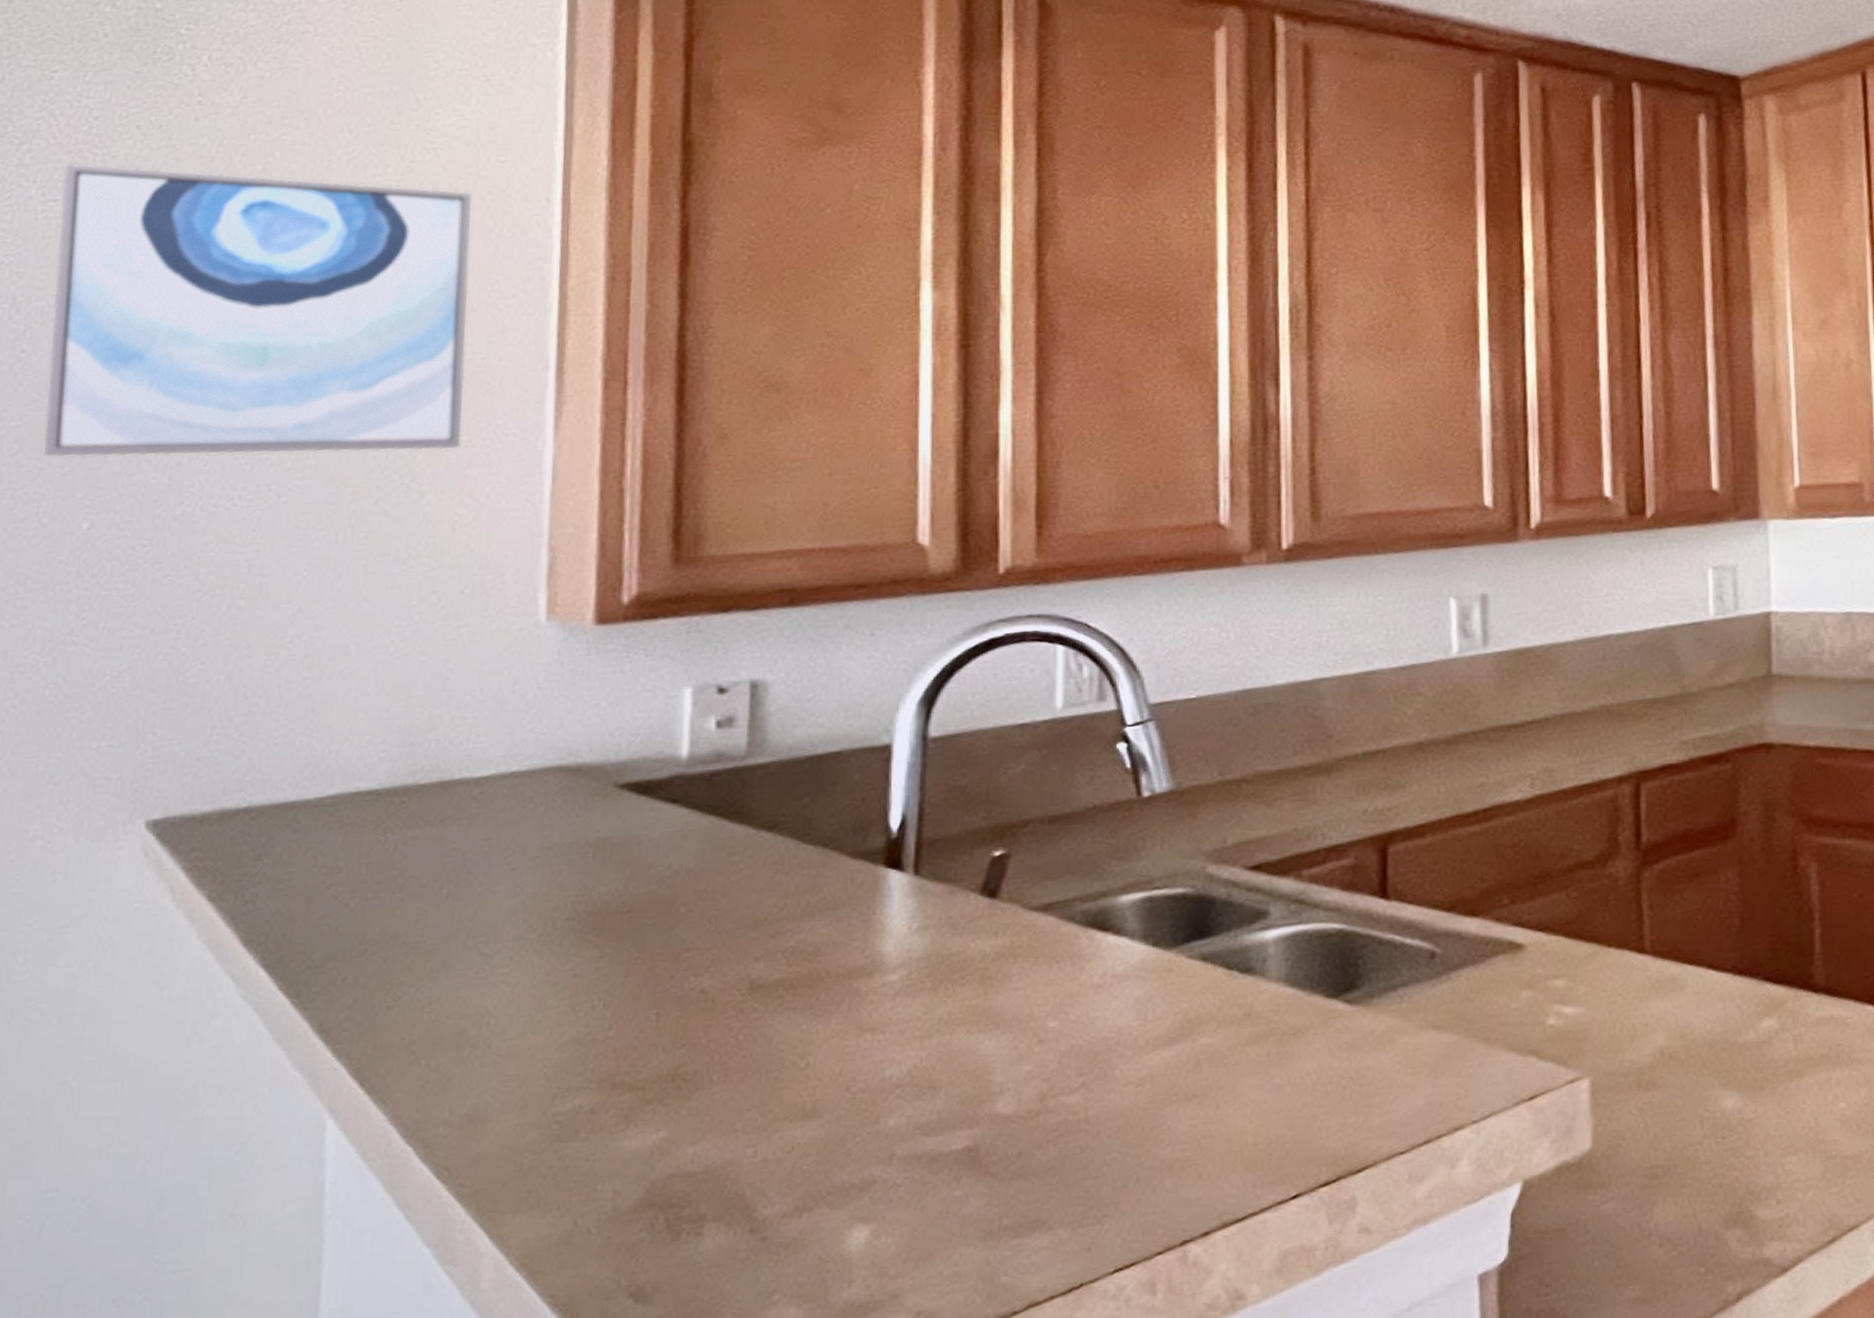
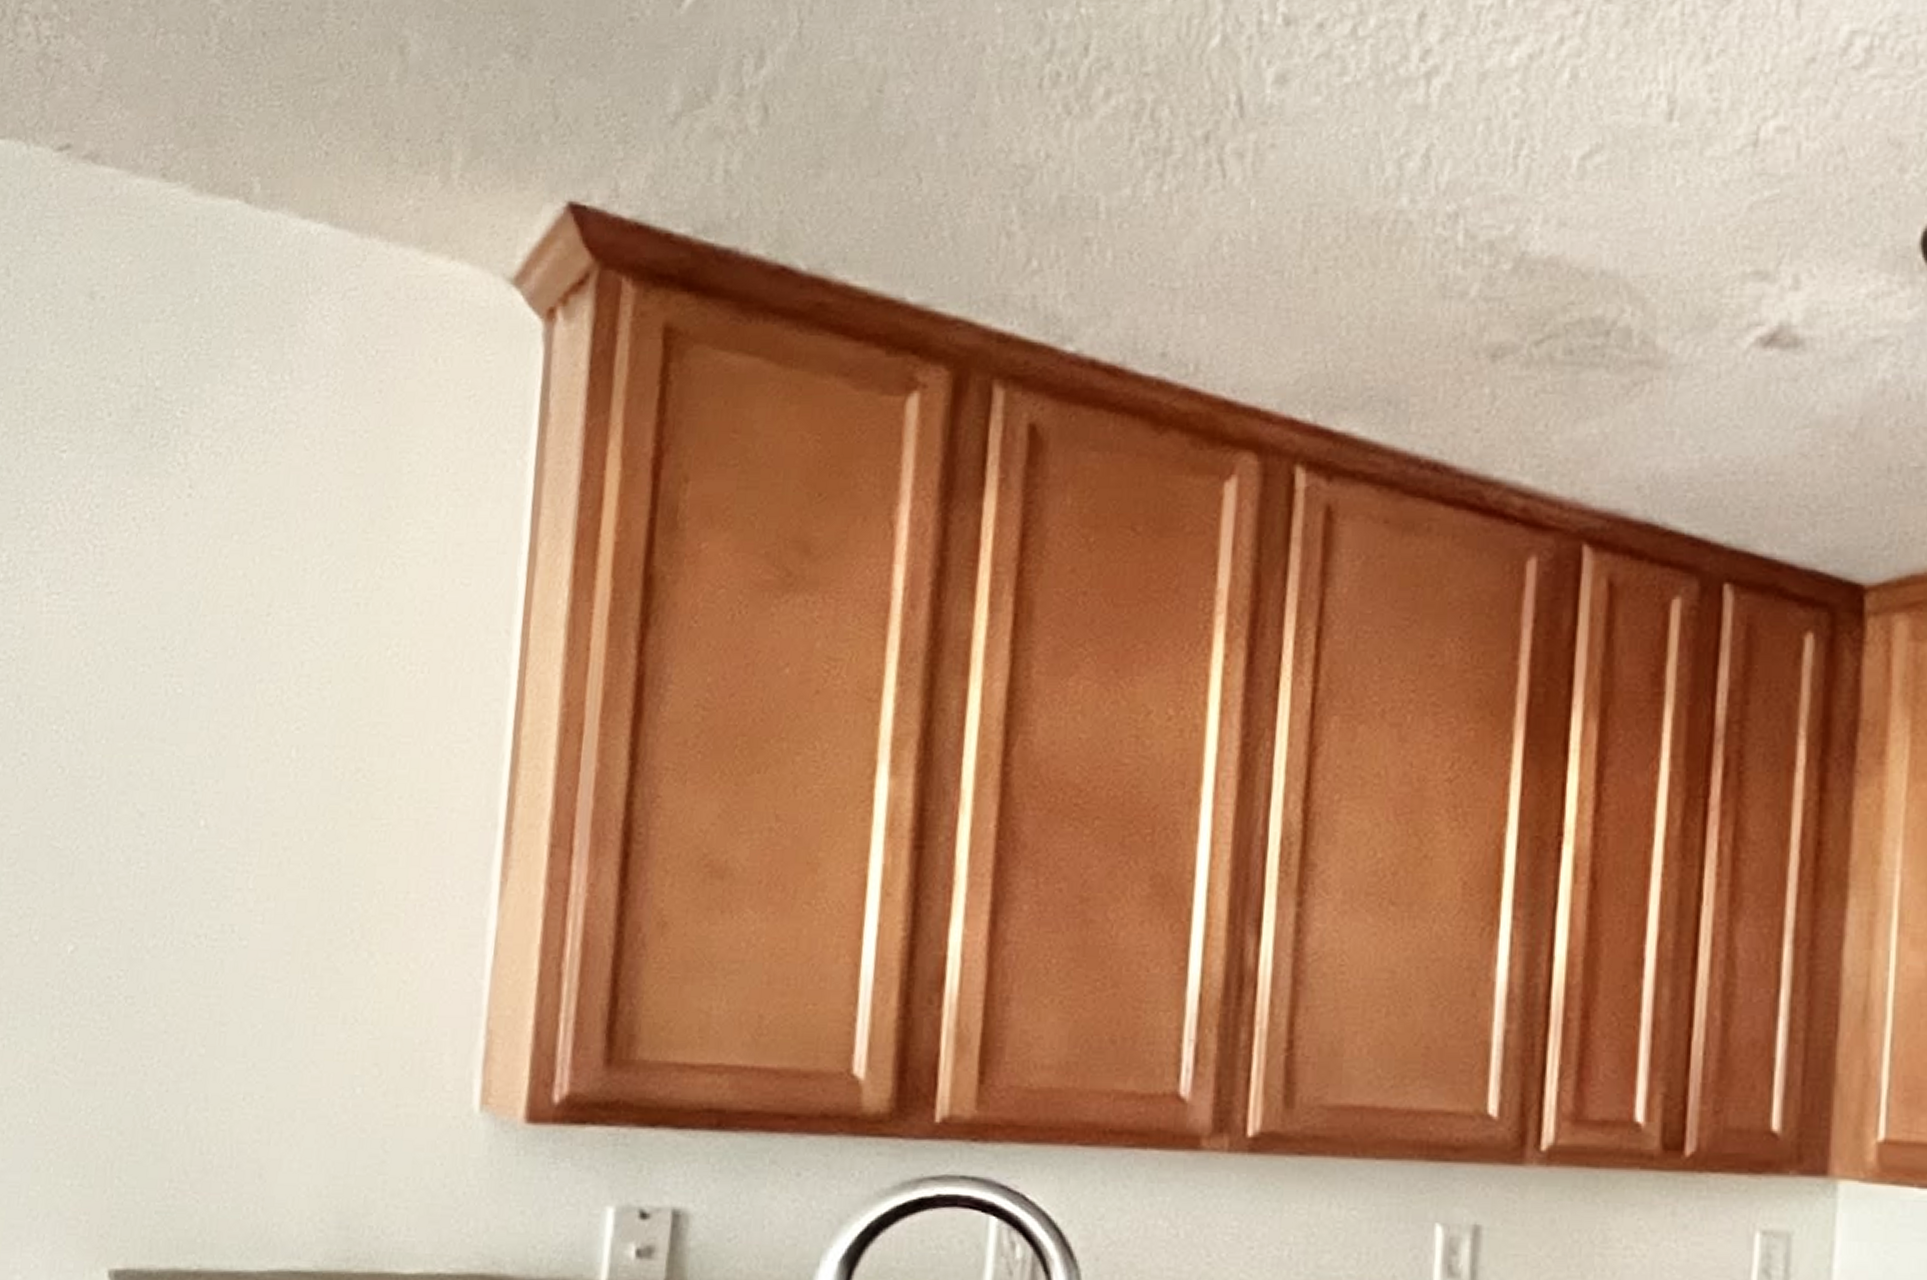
wall art: present [44,163,473,457] -> none [38,554,436,907]

